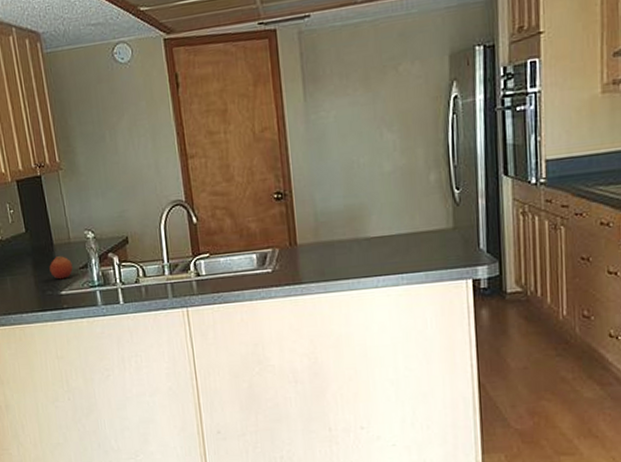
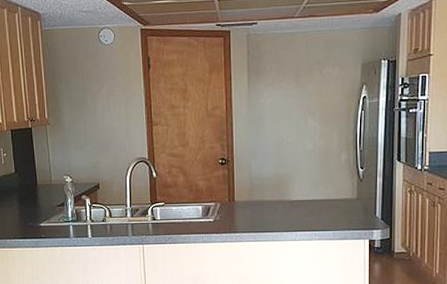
fruit: present [49,256,73,280] -> none [32,195,52,214]

